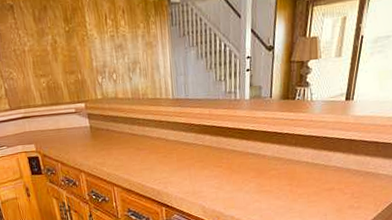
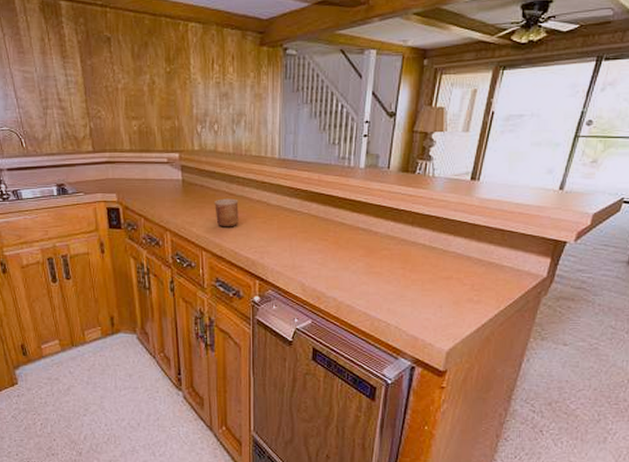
cup: none [120,138,143,165] -> present [215,198,239,227]

